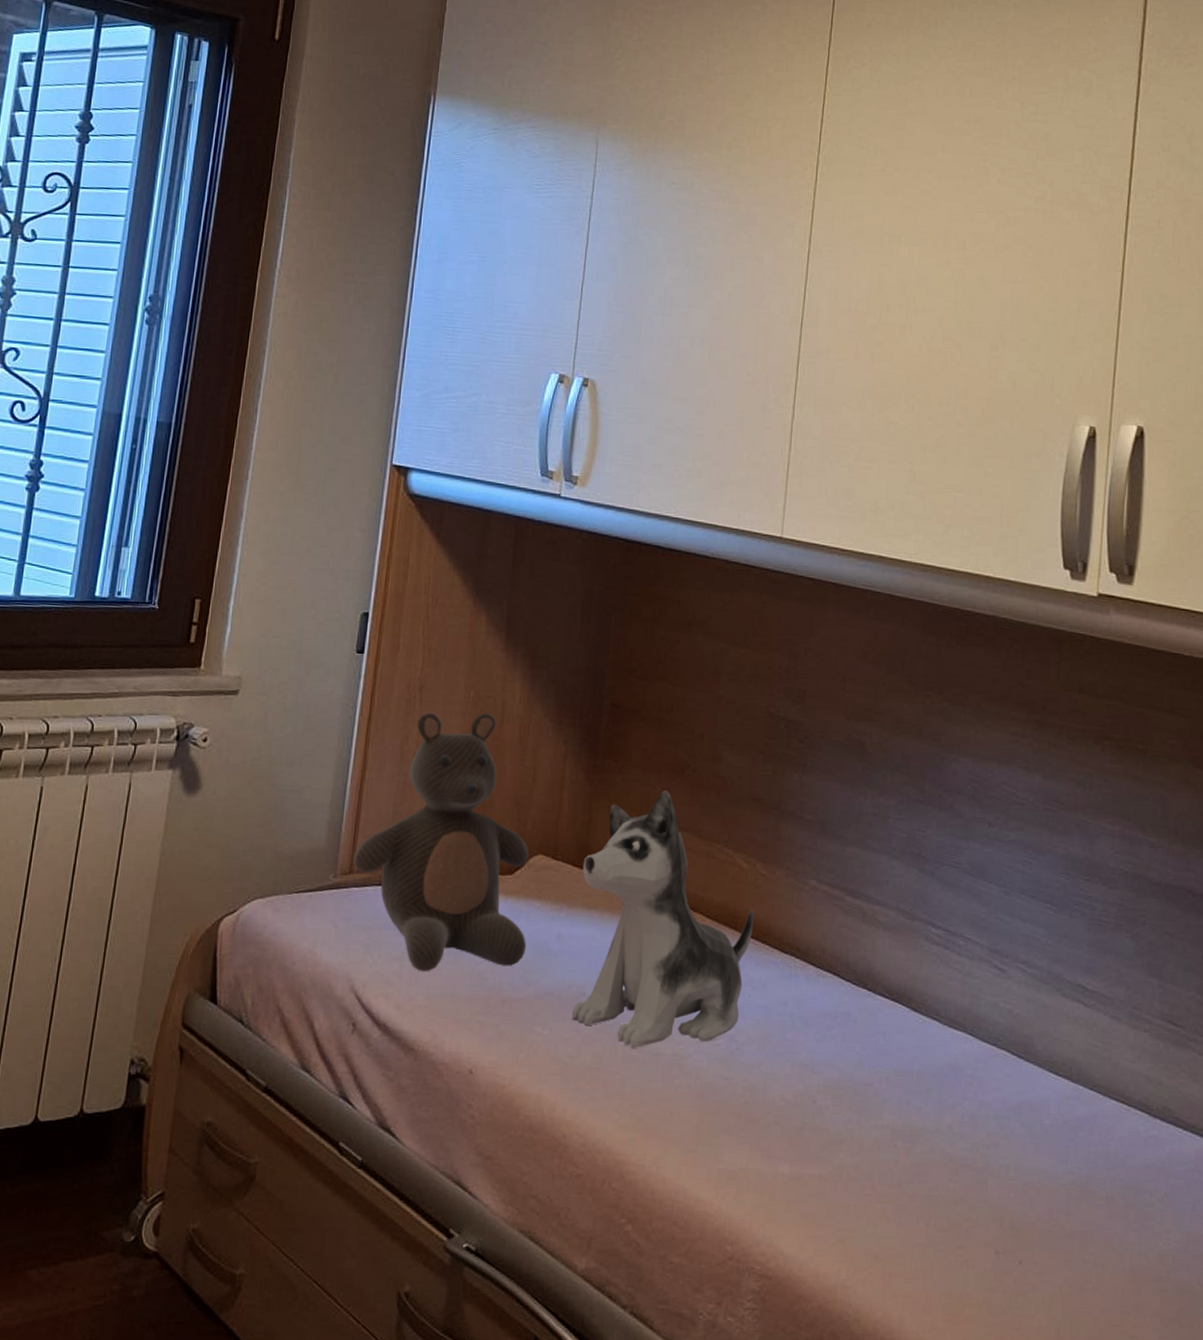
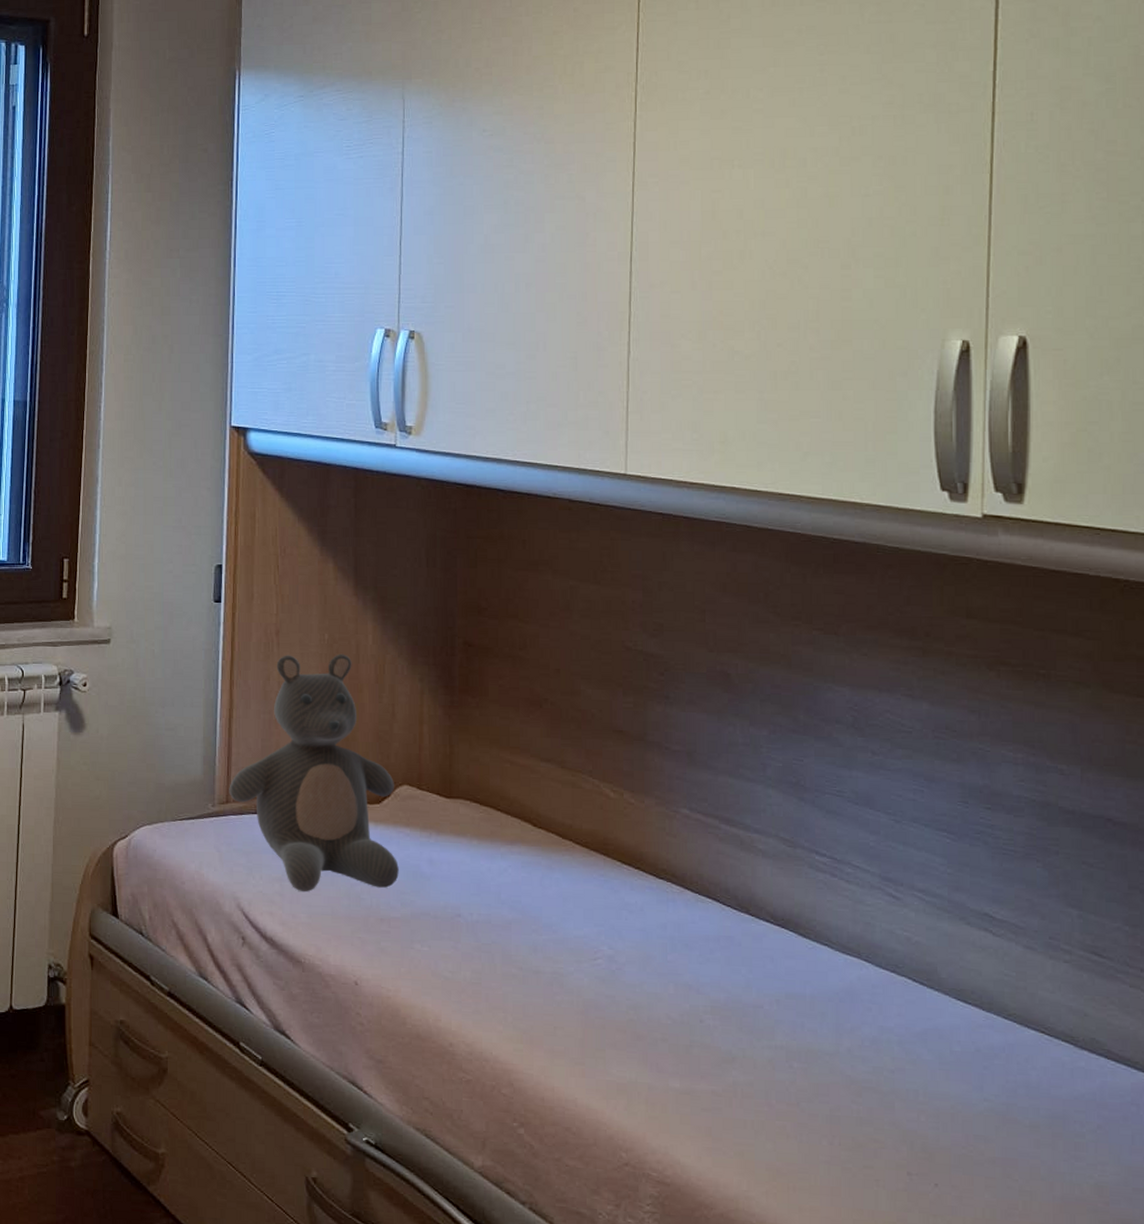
plush toy: present [571,790,754,1049] -> none [448,724,626,967]

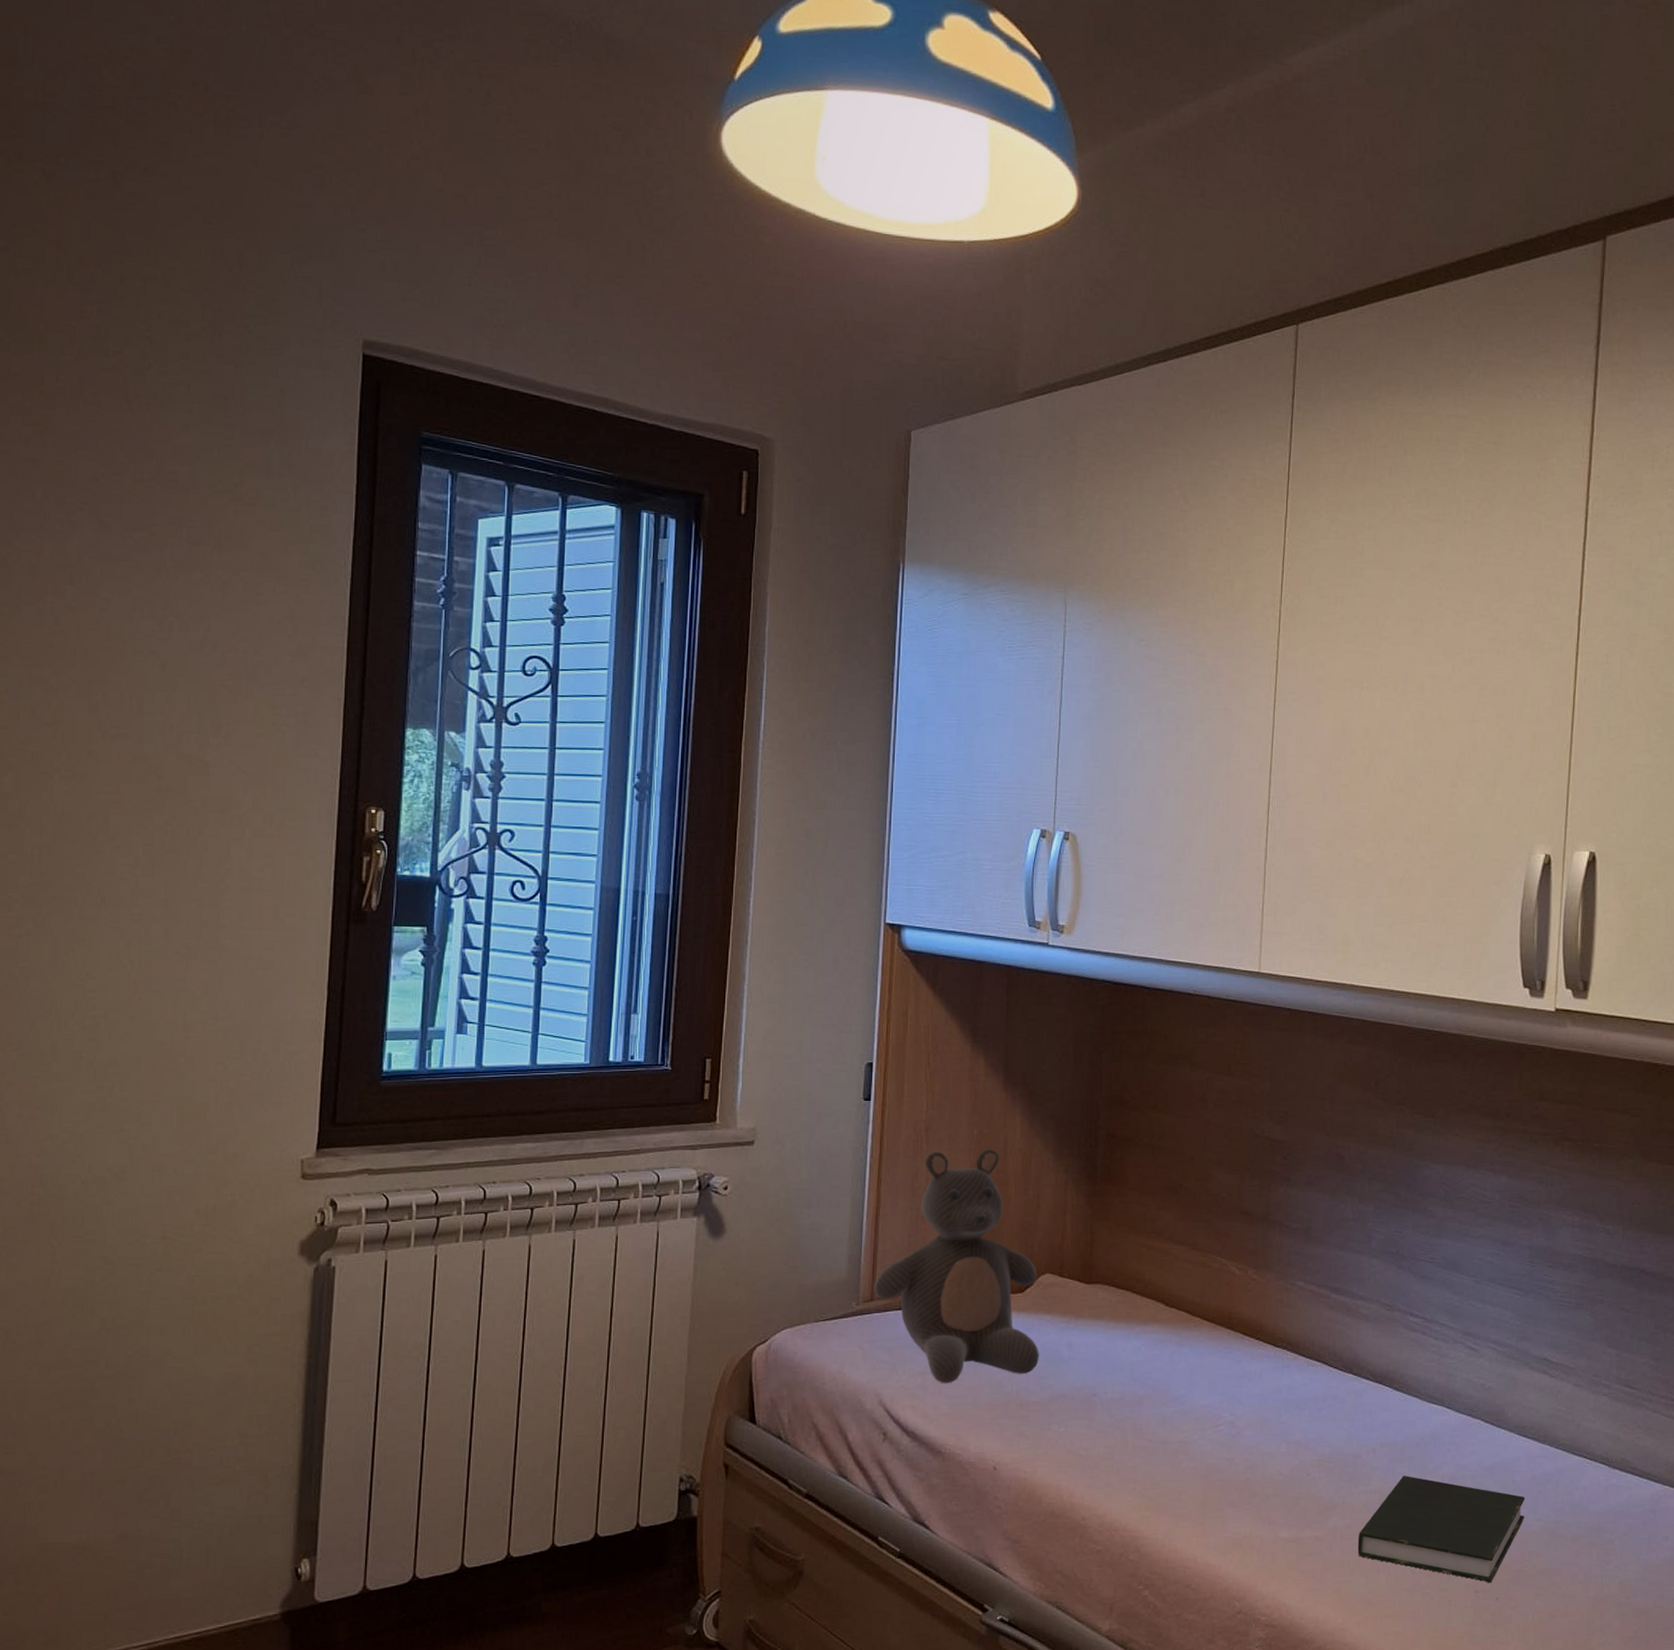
book: none [762,1033,968,1165] -> present [1357,1476,1526,1582]

